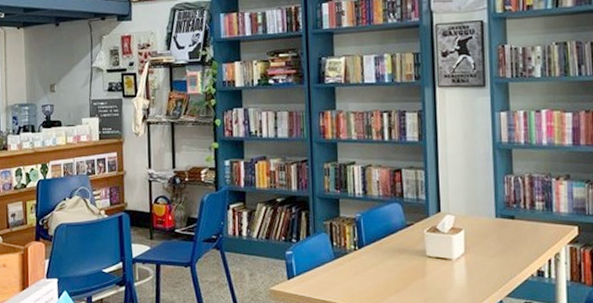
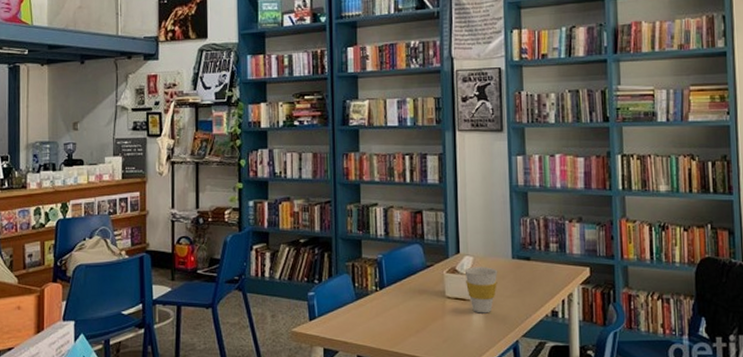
cup: none [445,226,481,273] -> present [464,267,498,313]

